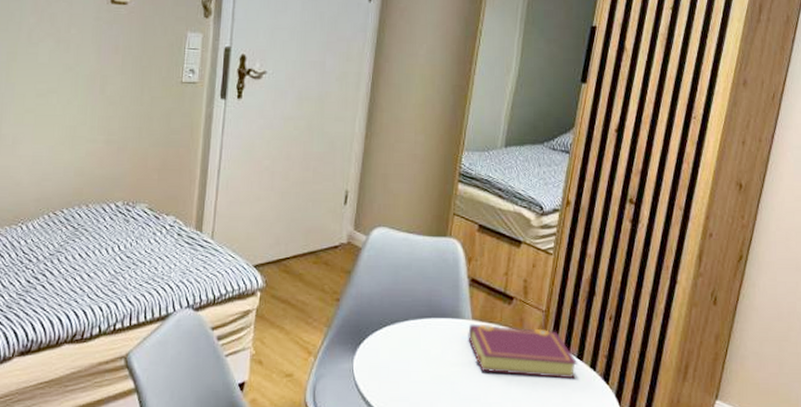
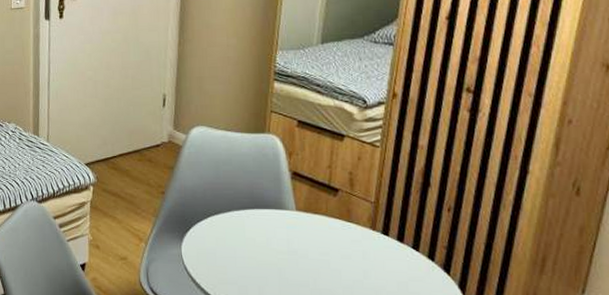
book: present [468,323,577,379] -> none [292,214,413,269]

